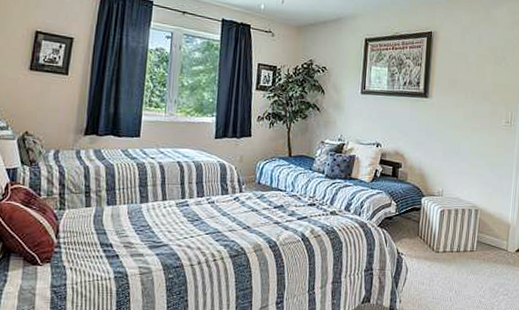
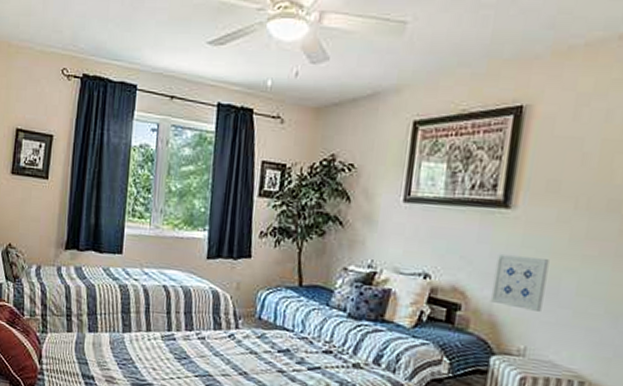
wall art: none [419,127,453,165] -> present [489,253,549,312]

